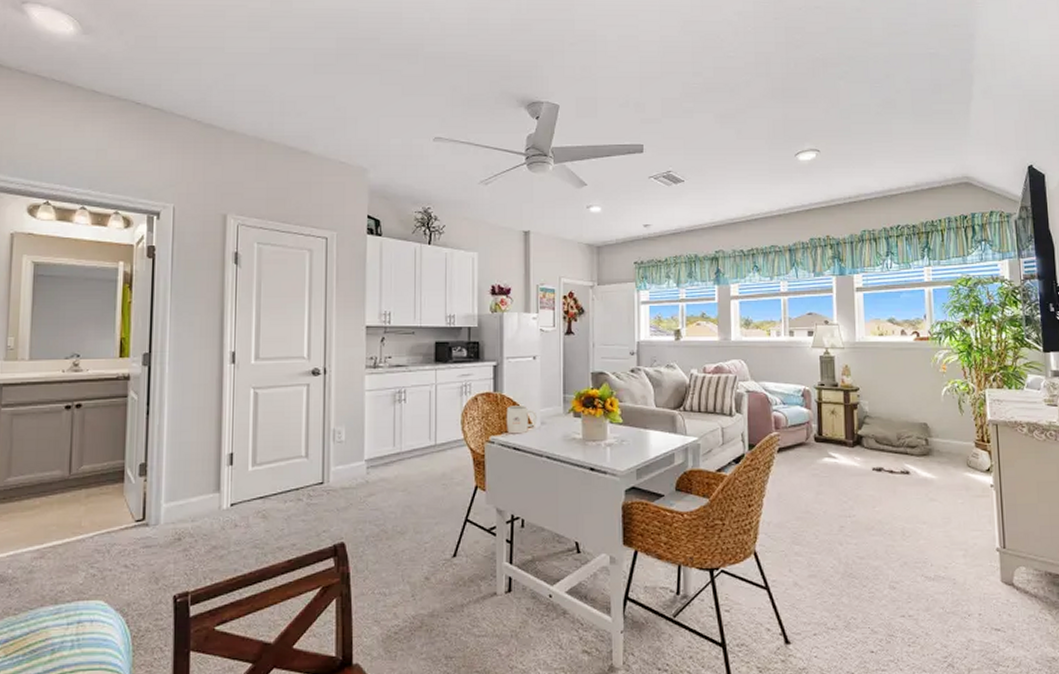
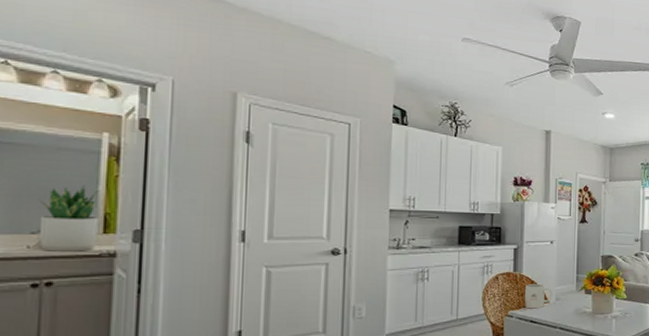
planter: none [71,312,116,375] -> present [38,185,99,252]

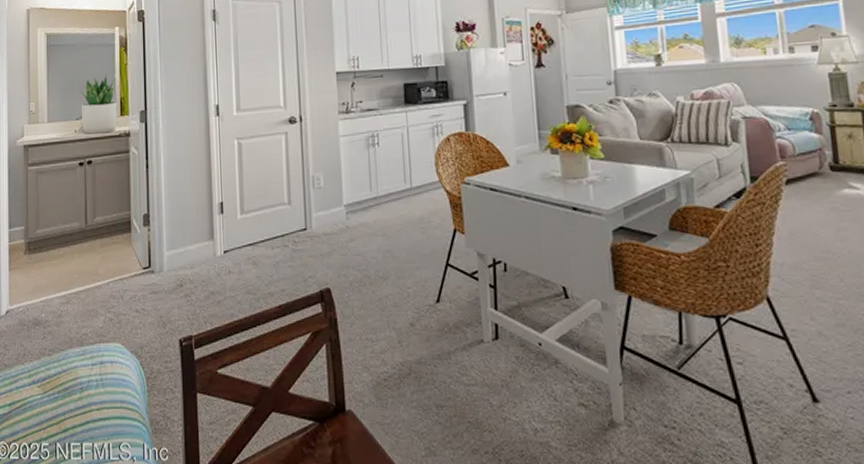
mug: present [524,284,553,309] -> none [479,144,513,175]

